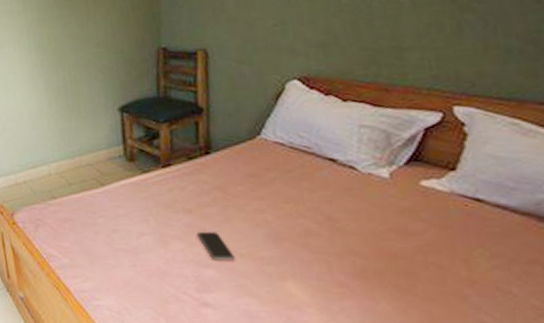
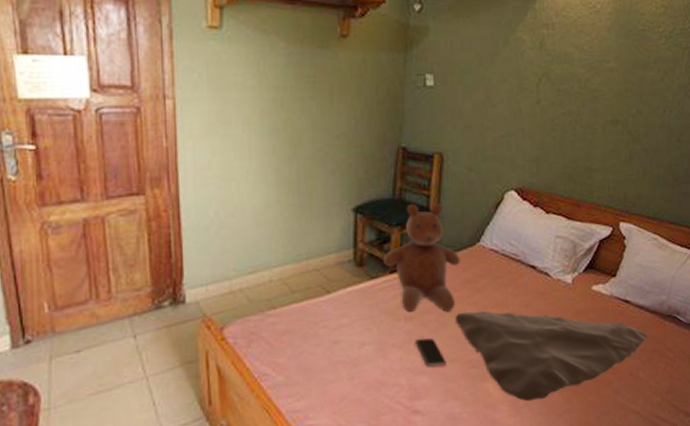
teddy bear: none [154,99,239,206] -> present [383,203,460,312]
towel: none [239,206,520,308] -> present [455,310,648,402]

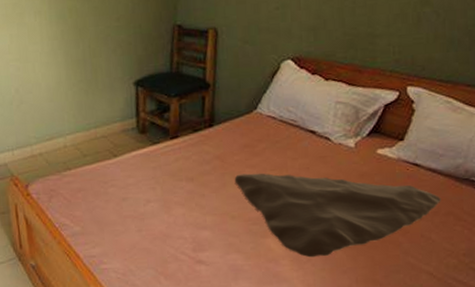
teddy bear: present [383,203,460,312] -> none [164,75,238,174]
smartphone: present [415,338,447,368] -> none [196,197,228,224]

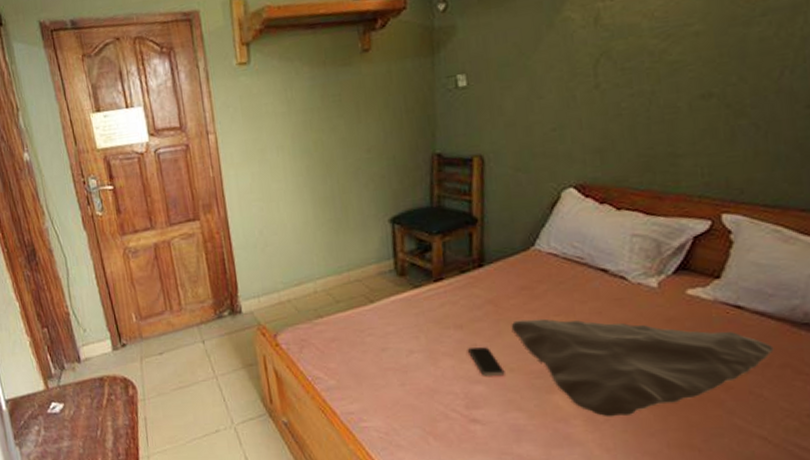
smartphone: none [196,197,228,224] -> present [467,347,505,377]

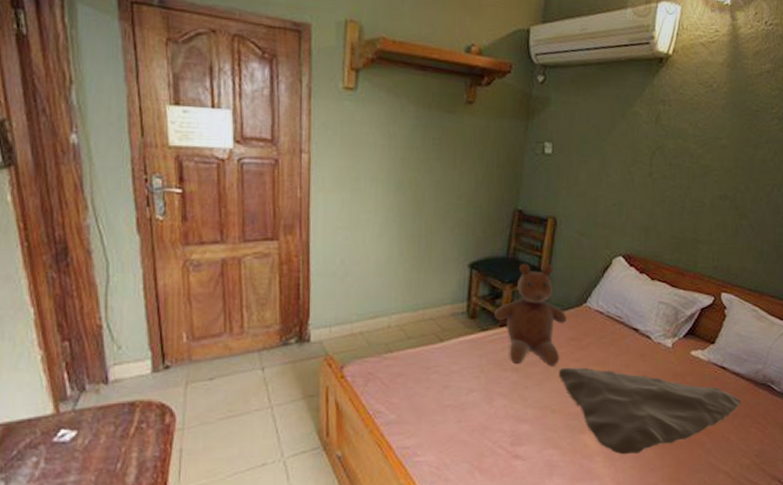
teddy bear: none [426,208,513,320] -> present [494,263,567,366]
smartphone: present [467,347,505,377] -> none [519,390,548,417]

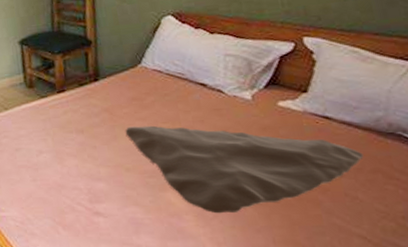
teddy bear: present [494,263,567,366] -> none [50,32,124,126]

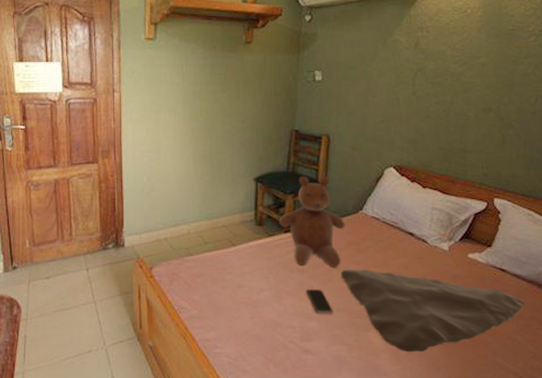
teddy bear: none [50,32,124,126] -> present [279,176,345,268]
smartphone: none [88,149,122,176] -> present [305,289,333,315]

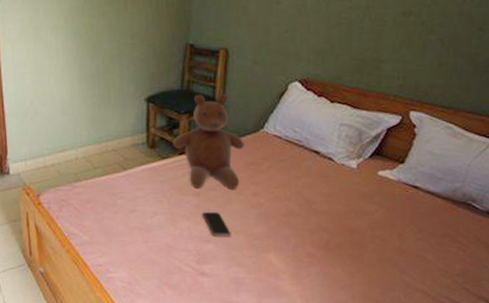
towel: present [340,269,525,353] -> none [239,190,438,273]

